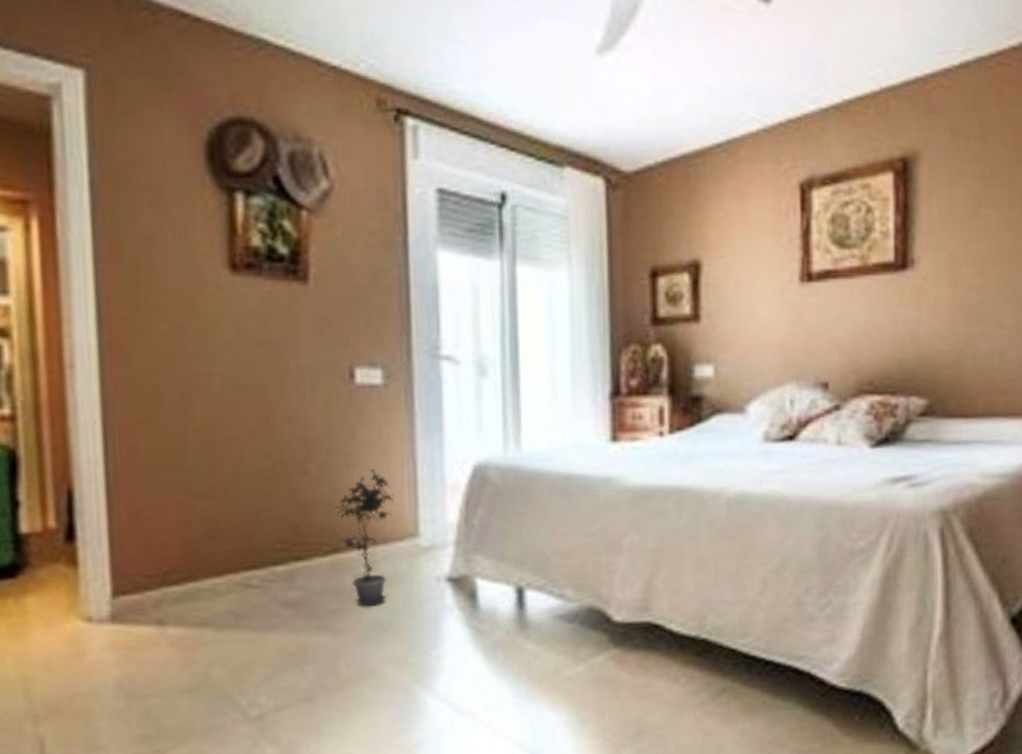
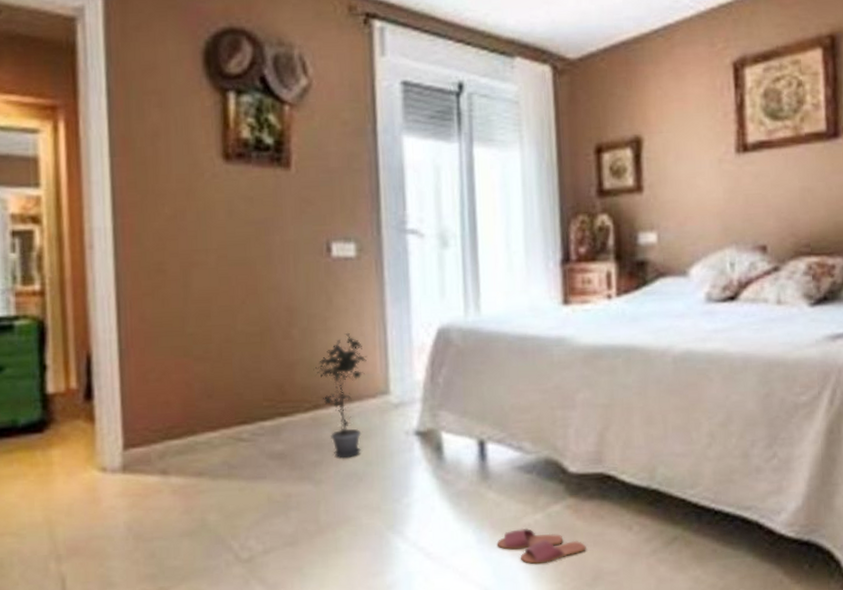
slippers: none [534,680,630,719] -> present [496,527,586,564]

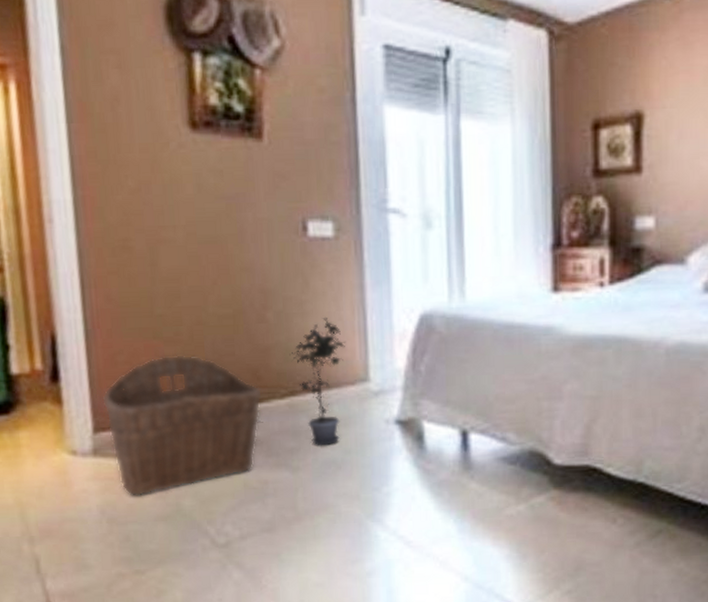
wicker basket: none [133,370,287,512] -> present [102,353,263,496]
slippers: present [496,527,586,564] -> none [478,518,569,554]

